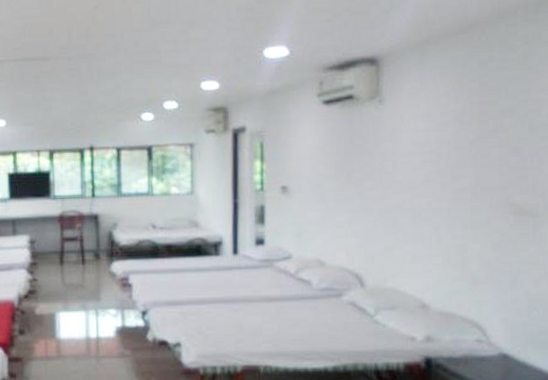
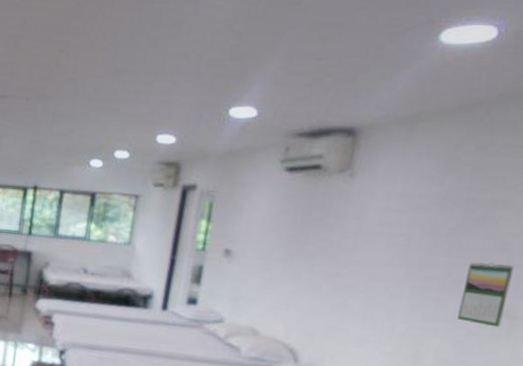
calendar: none [491,168,528,227] -> present [457,262,514,328]

